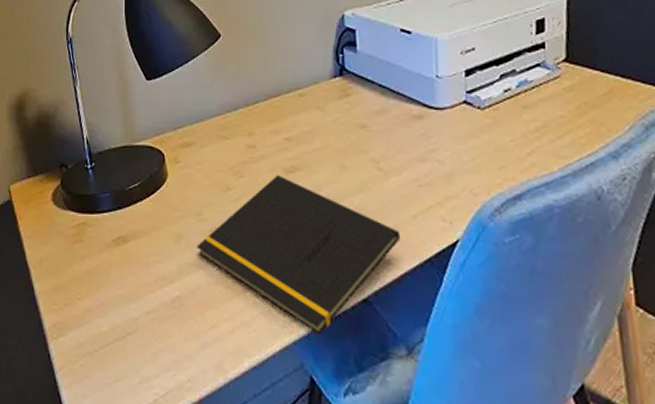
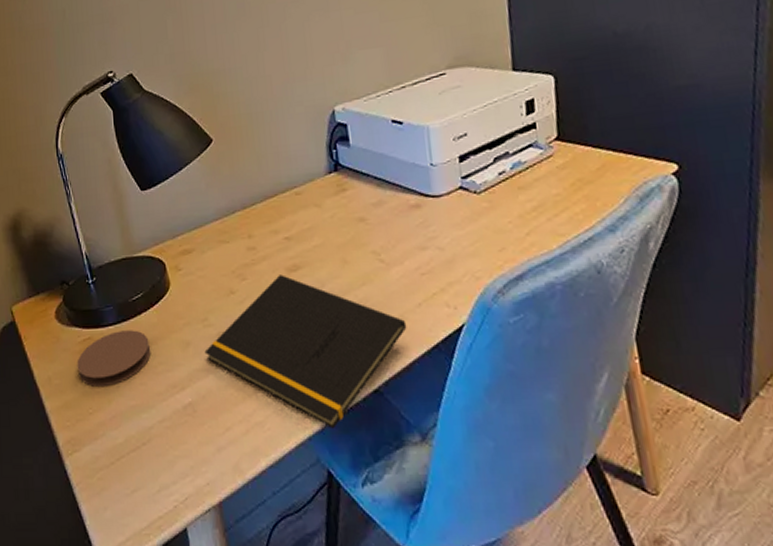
coaster: none [69,218,144,273] -> present [77,330,151,386]

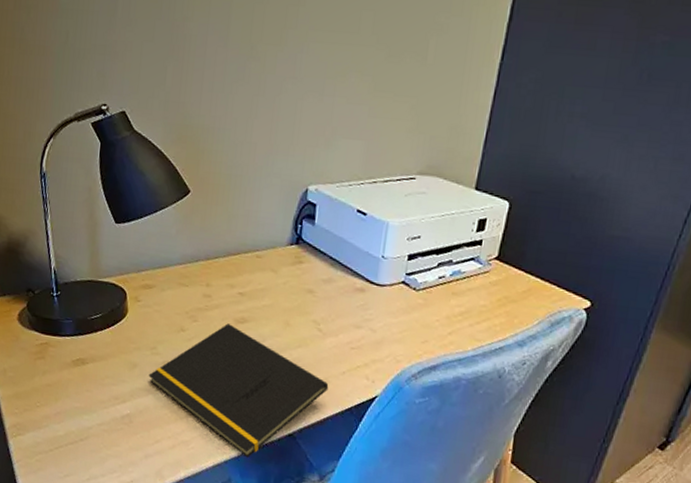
coaster: present [77,330,151,386] -> none [31,342,101,387]

